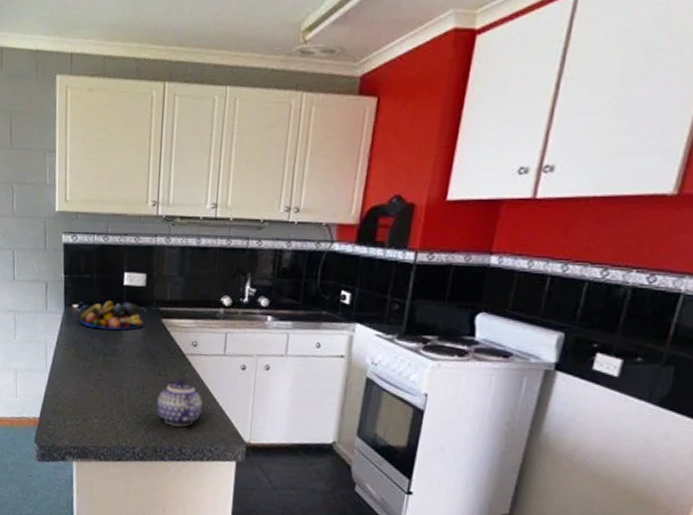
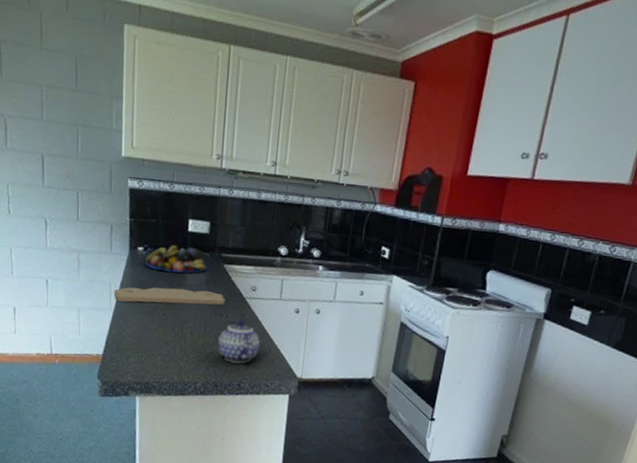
cutting board: none [49,346,164,363] -> present [113,287,225,305]

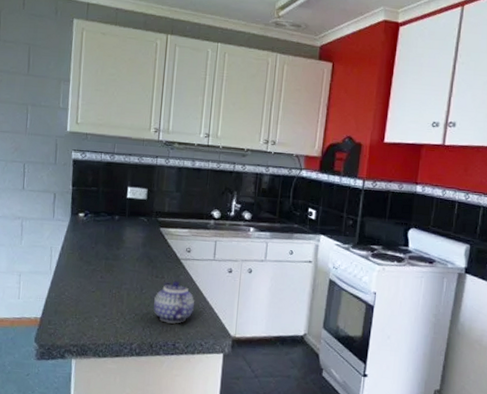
cutting board: present [113,287,225,305] -> none [54,250,161,267]
fruit bowl: present [144,245,209,274] -> none [85,211,146,238]

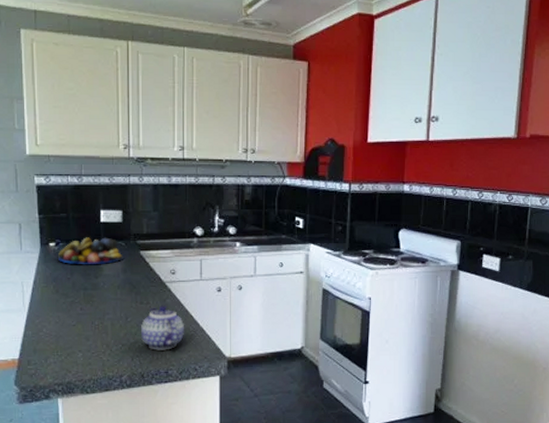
fruit bowl: none [85,211,146,238] -> present [57,237,125,265]

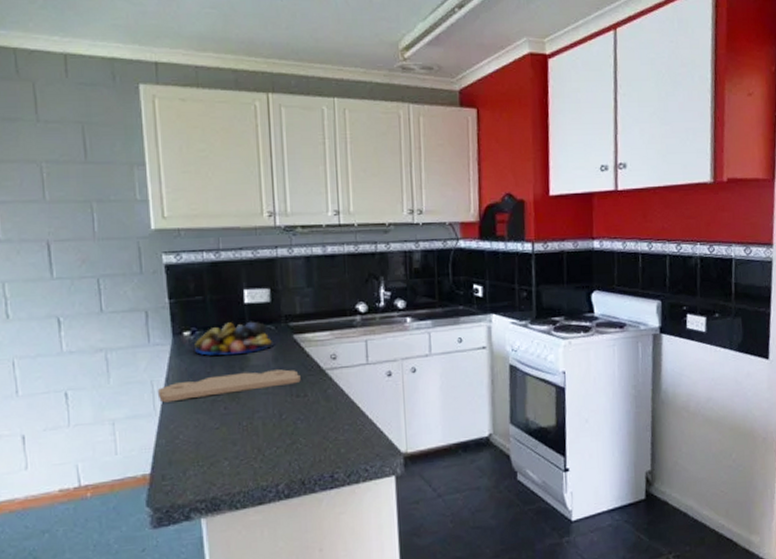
cutting board: none [26,280,145,301] -> present [157,369,301,403]
teapot: present [141,305,184,351] -> none [299,396,351,451]

